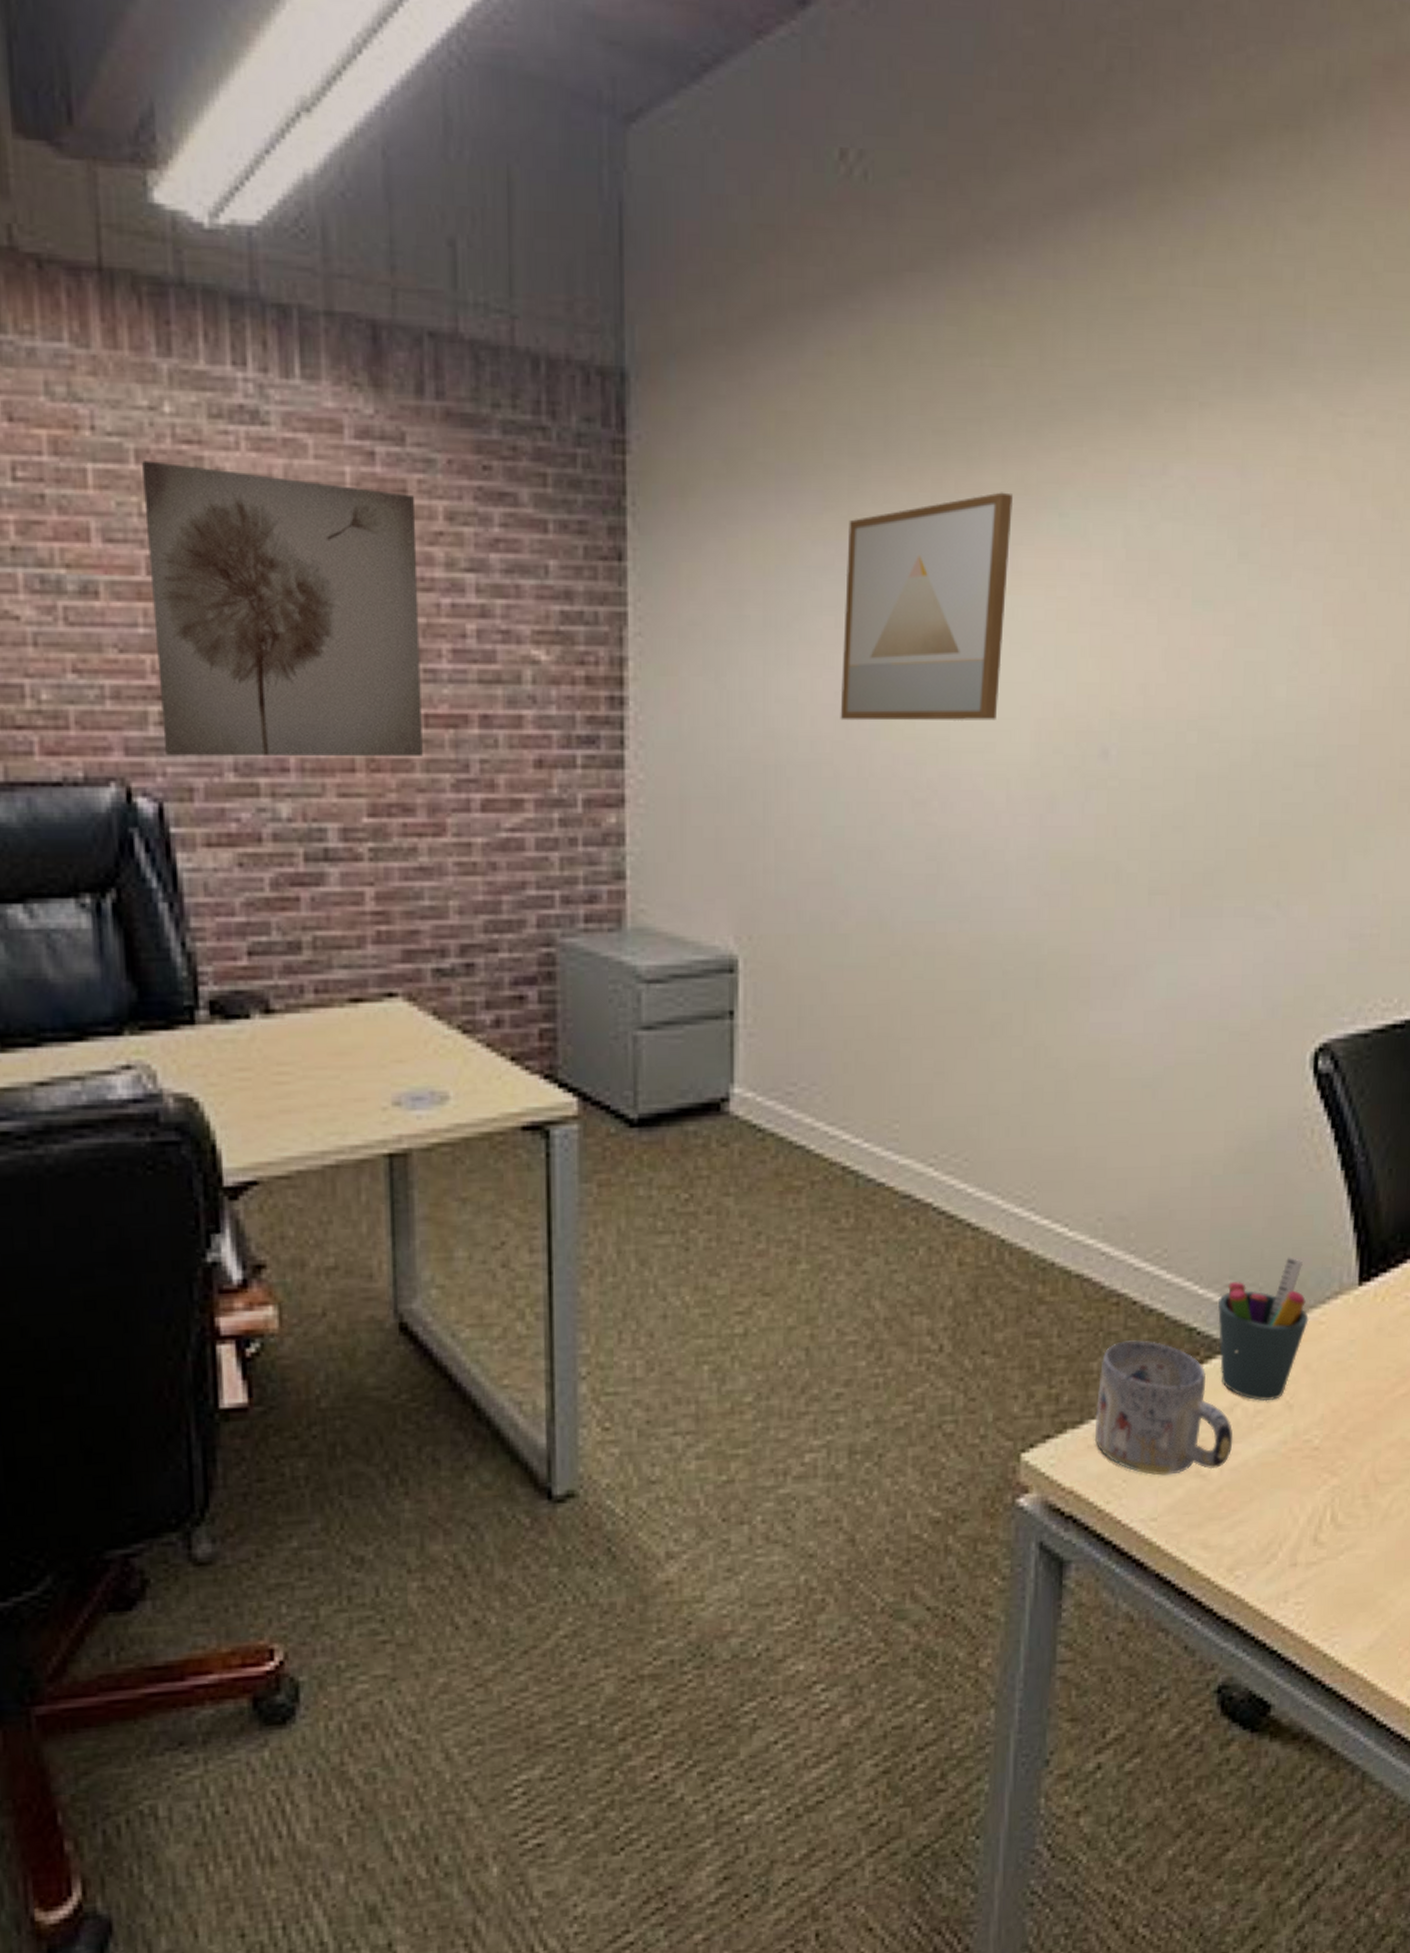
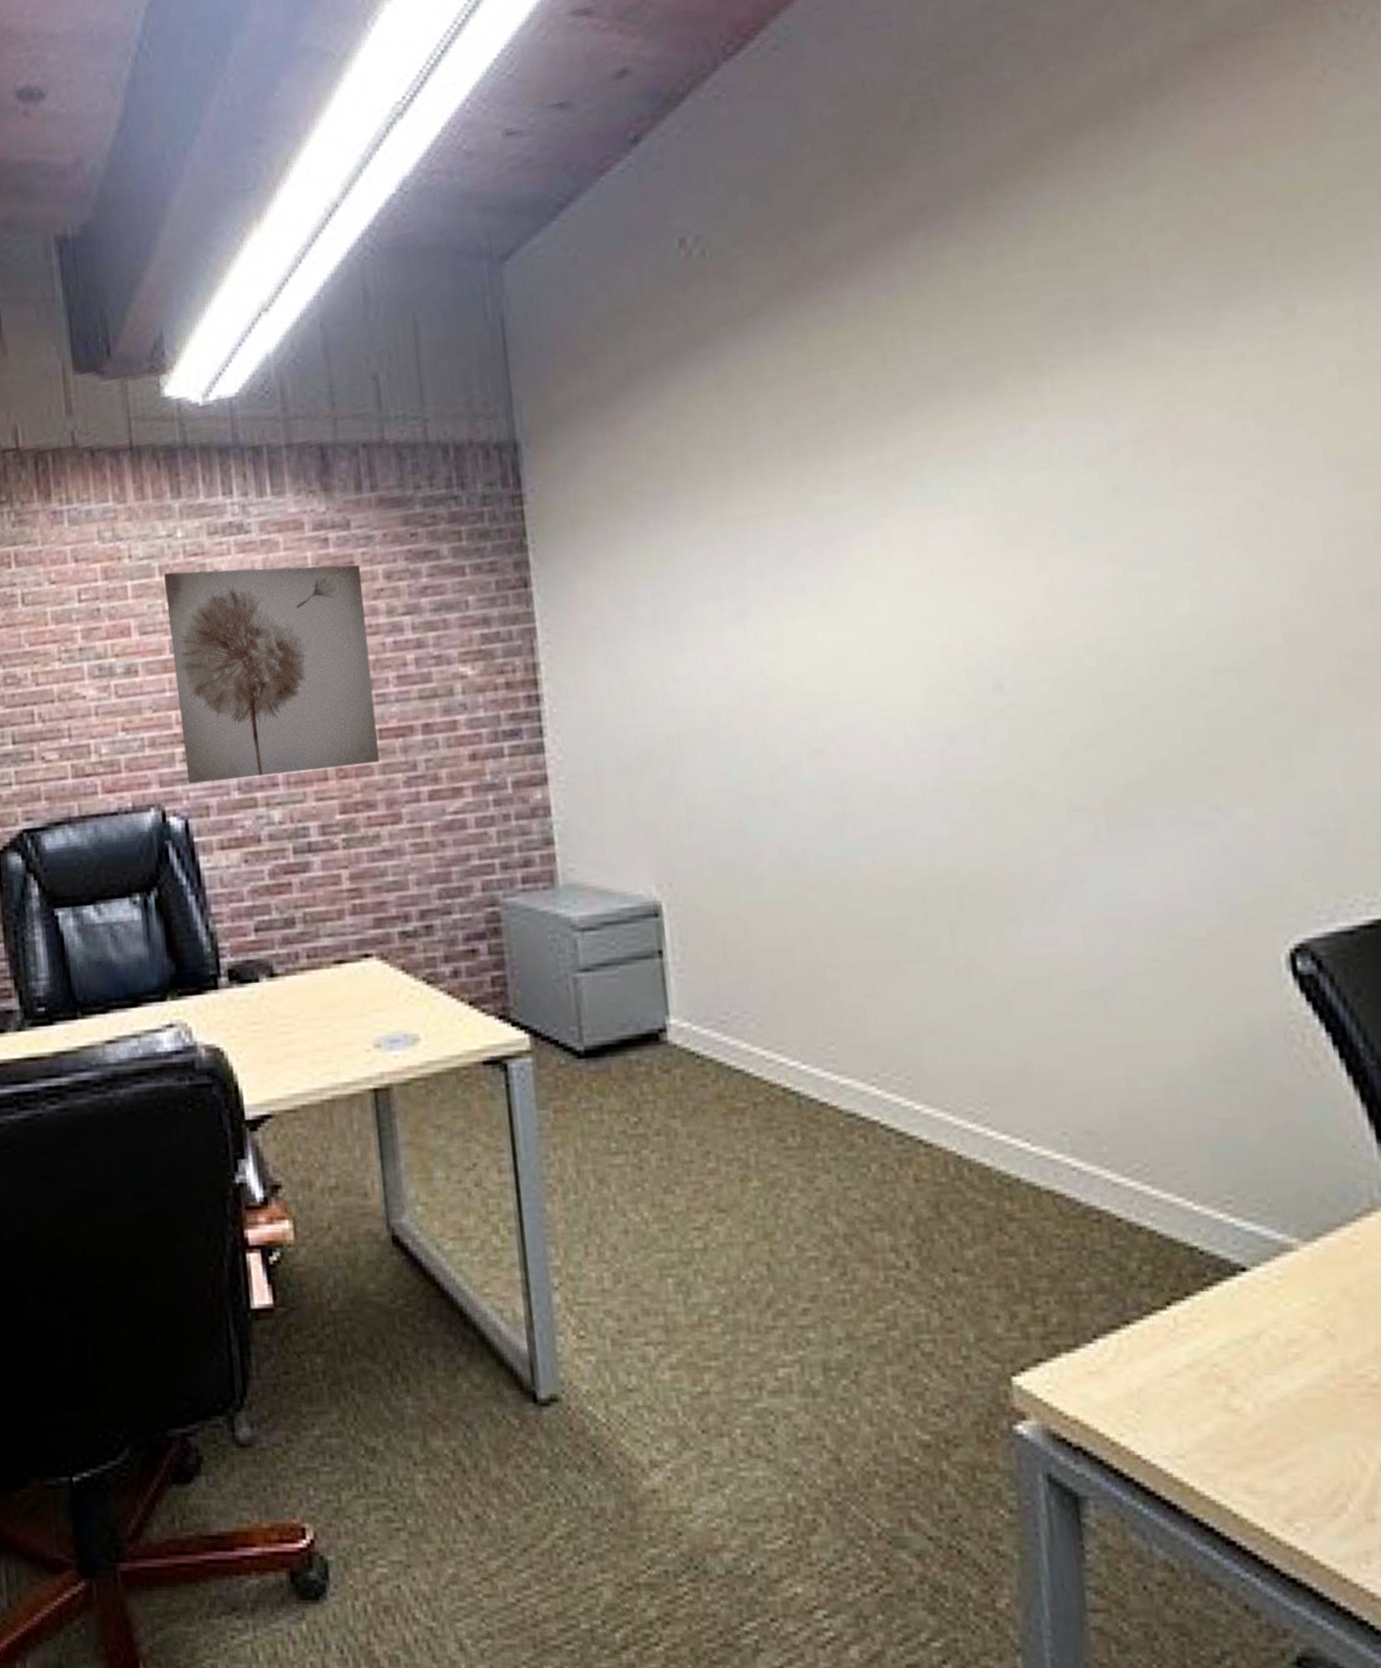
wall art: present [840,492,1013,722] -> none [721,476,884,690]
mug: present [1094,1340,1233,1476] -> none [1089,1259,1266,1408]
pen holder: present [1218,1257,1309,1402] -> none [1220,1170,1338,1330]

